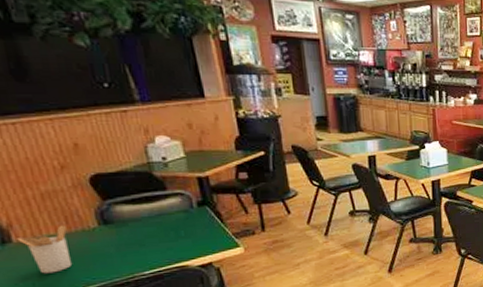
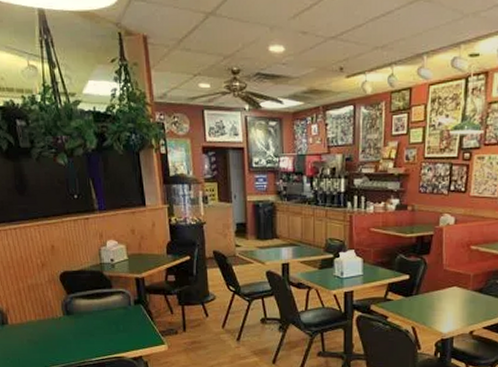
utensil holder: present [17,225,71,274] -> none [11,313,43,352]

